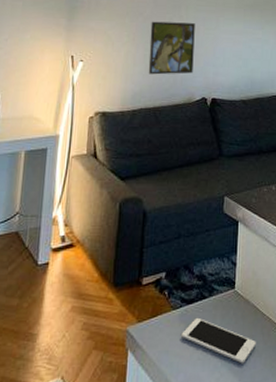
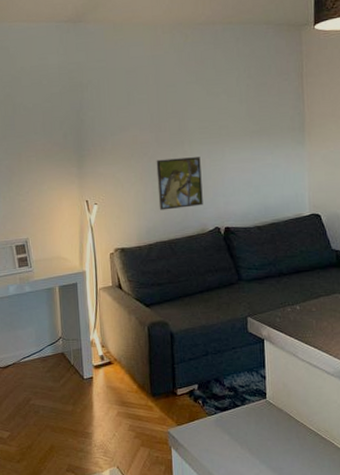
cell phone: present [181,317,256,364] -> none [219,422,292,463]

